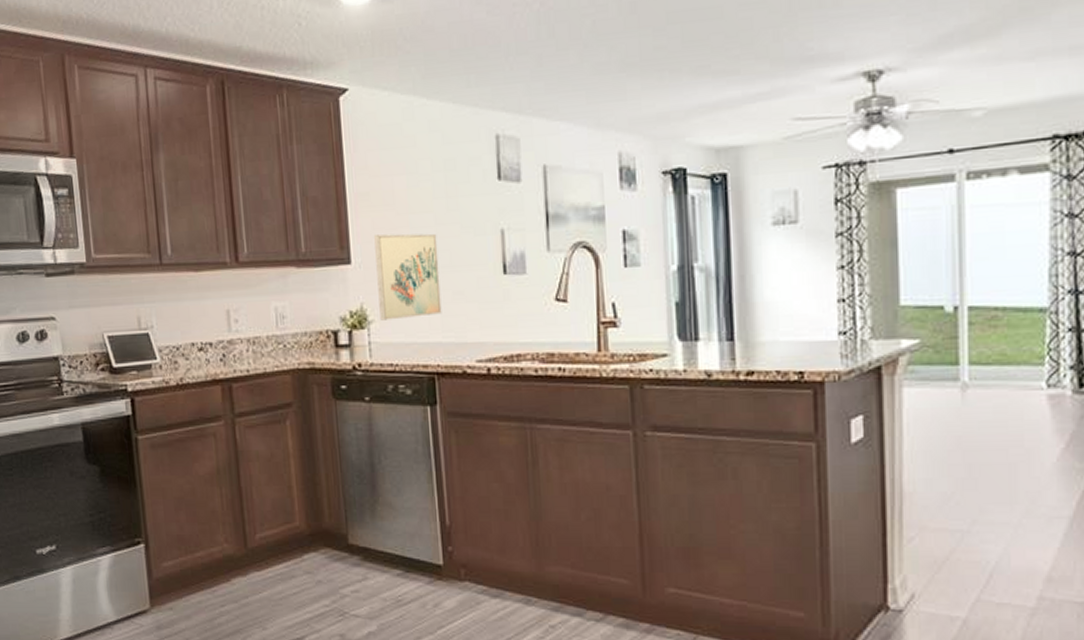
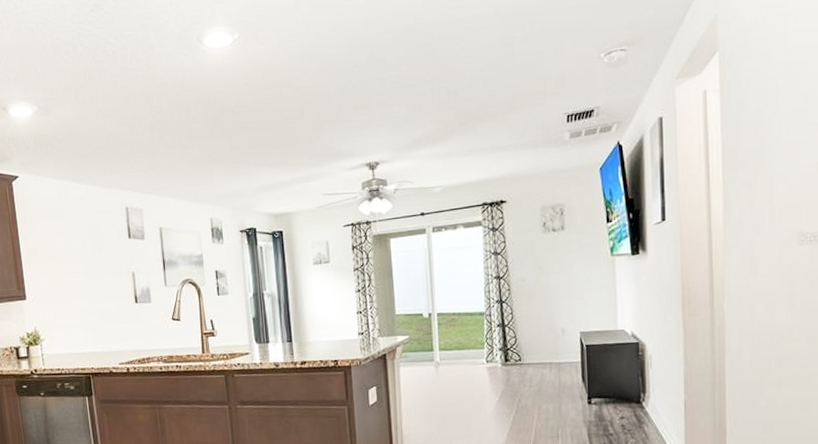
wall art: present [374,233,442,321] -> none [42,276,93,339]

